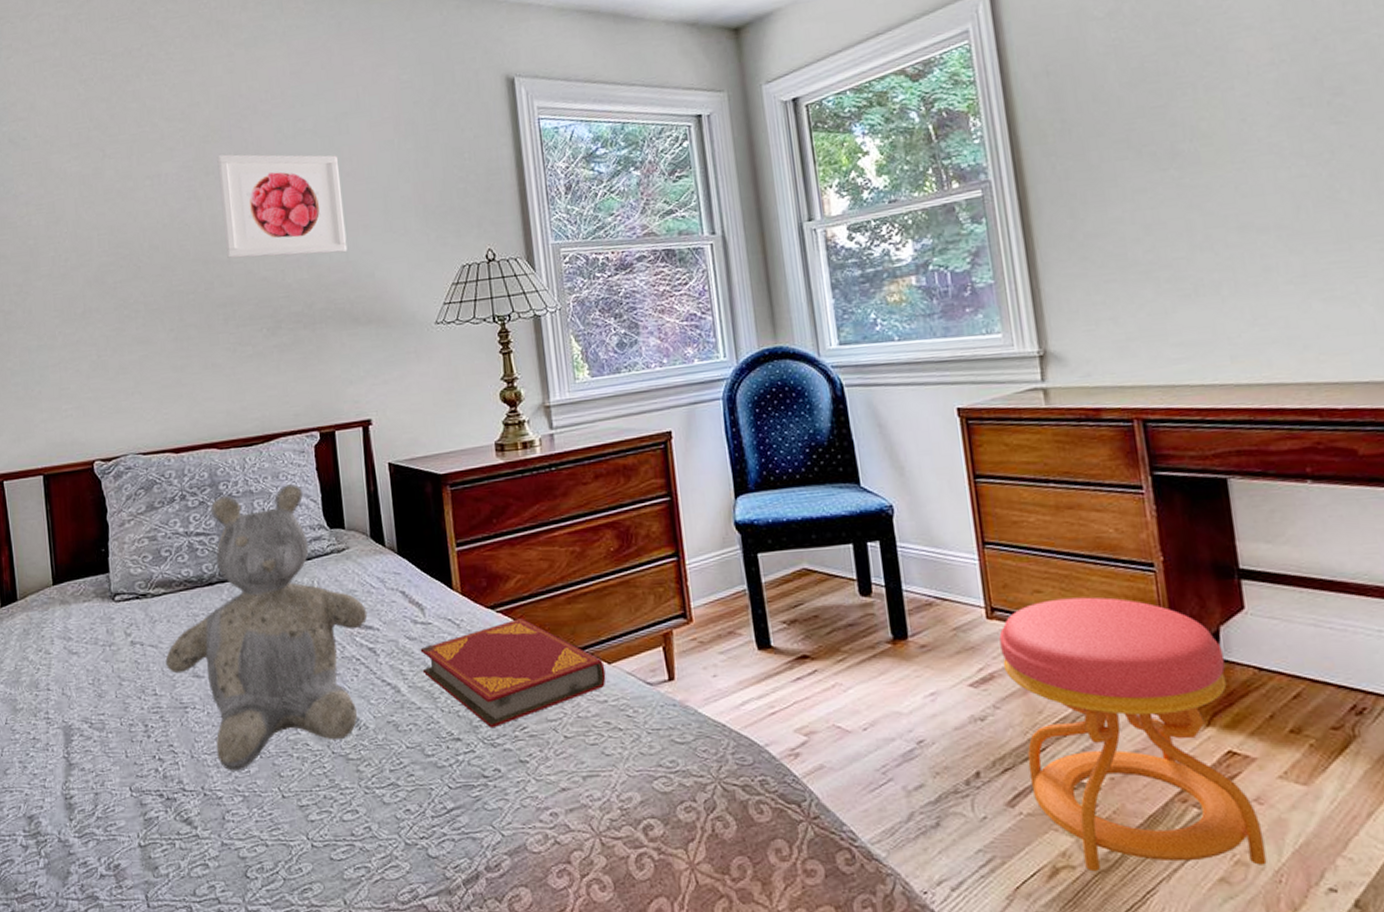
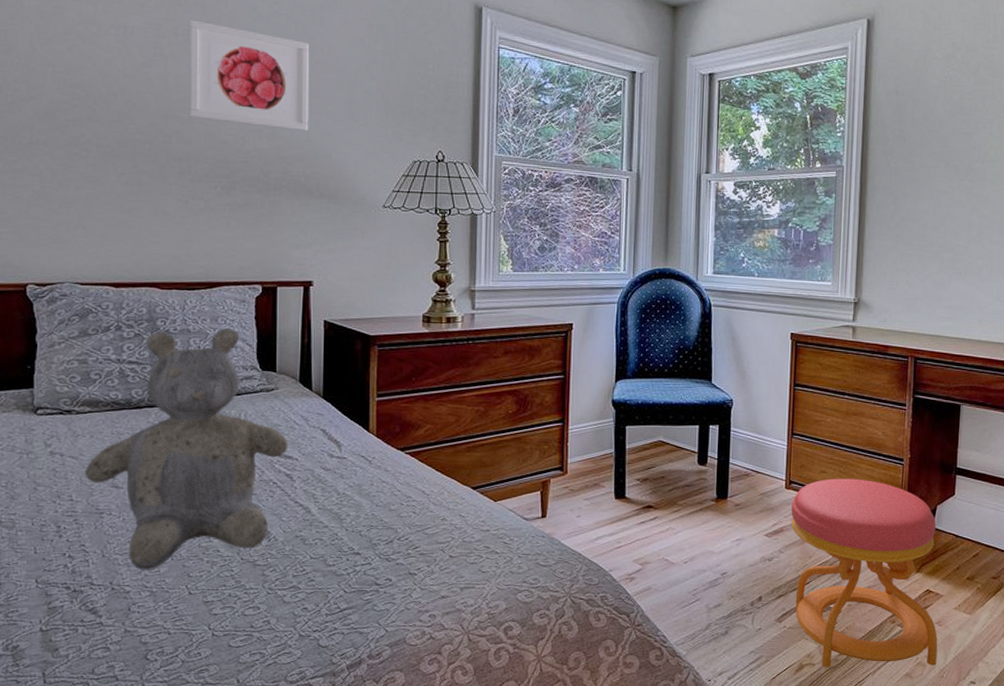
hardback book: present [420,618,606,729] -> none [333,460,491,546]

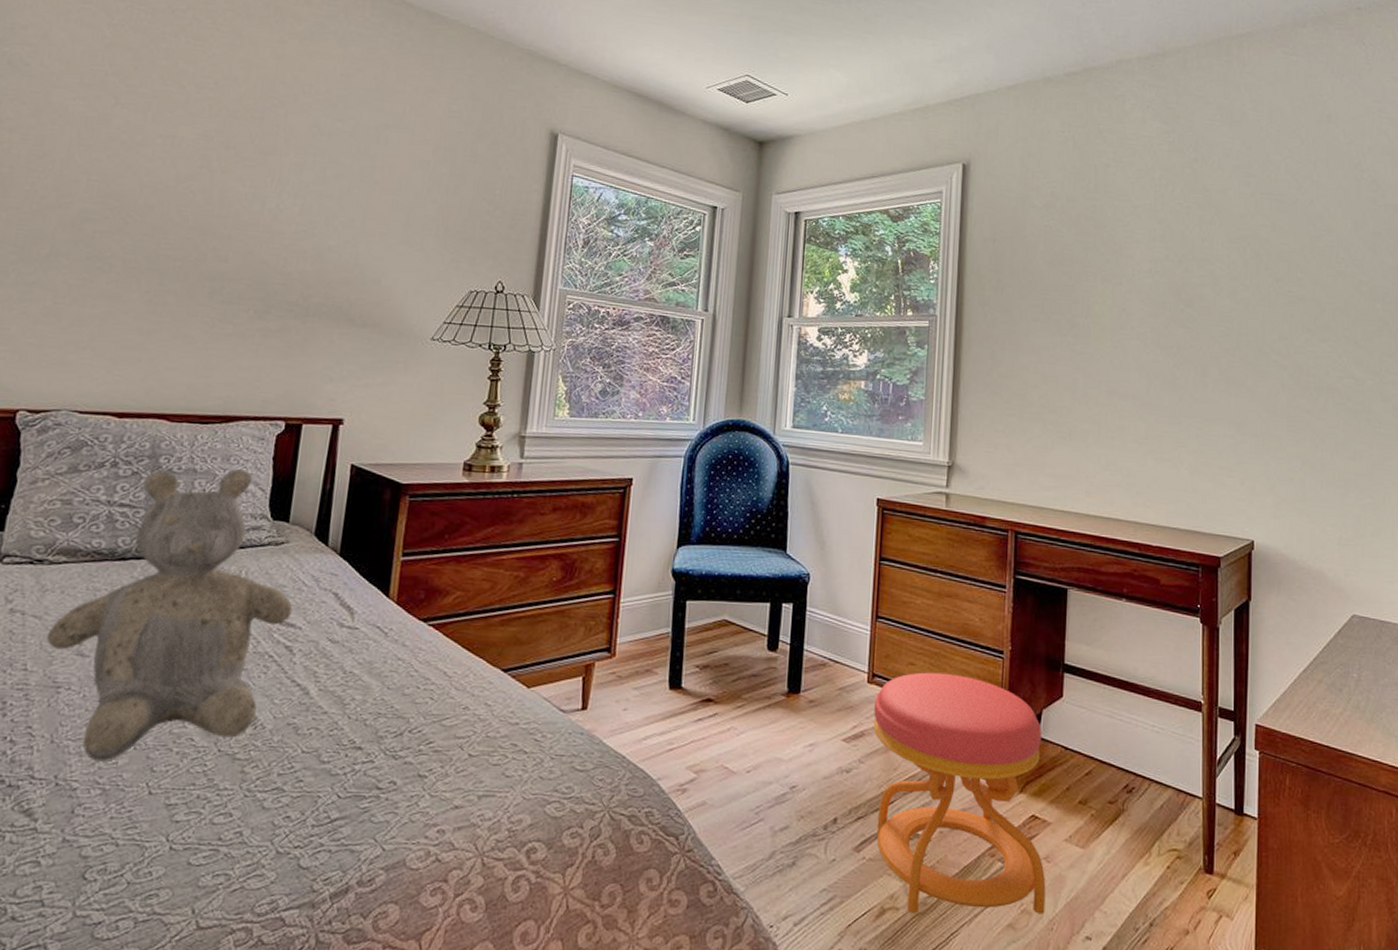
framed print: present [187,18,310,132] -> none [229,132,369,255]

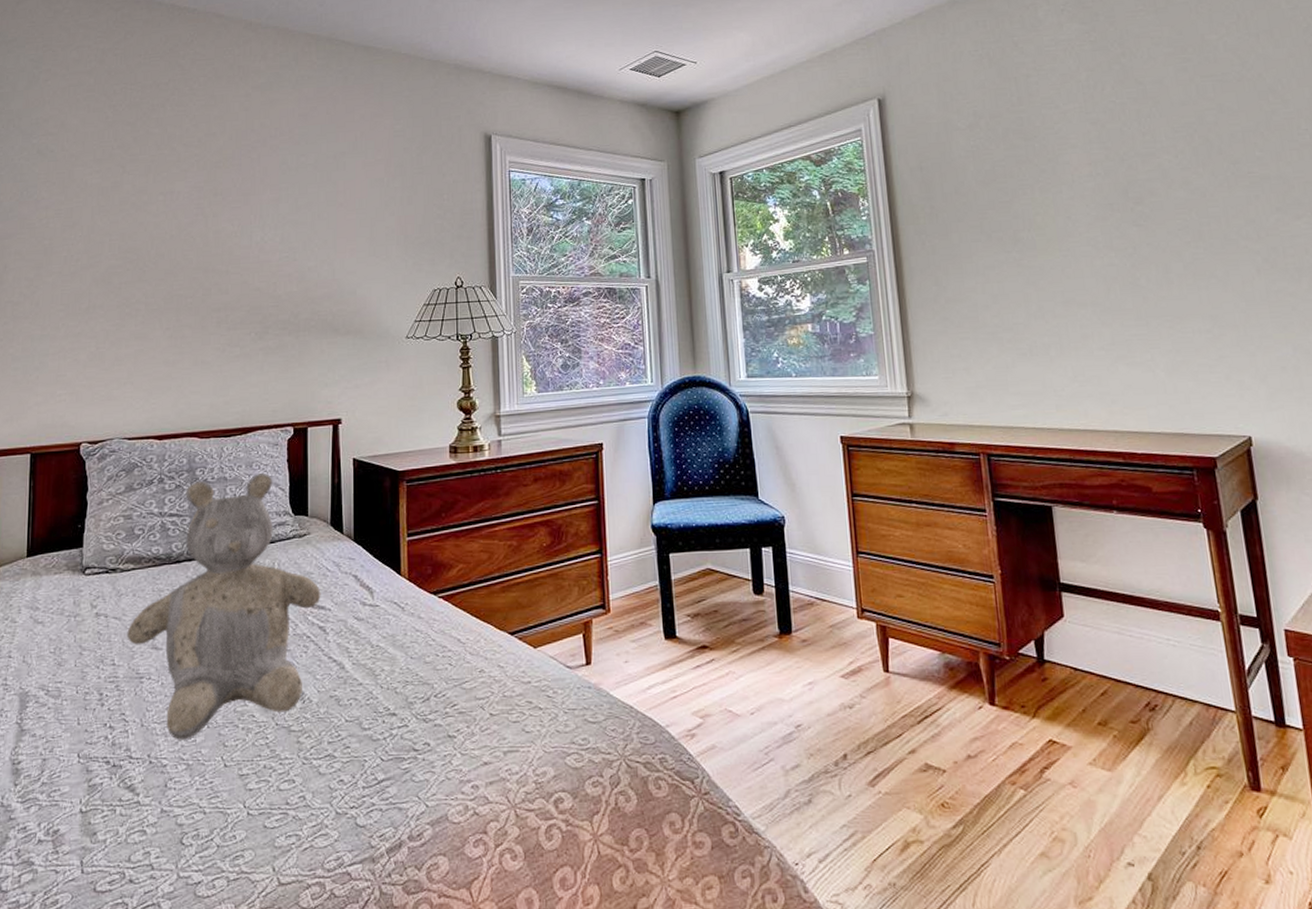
stool: present [873,672,1046,914] -> none [867,602,1079,846]

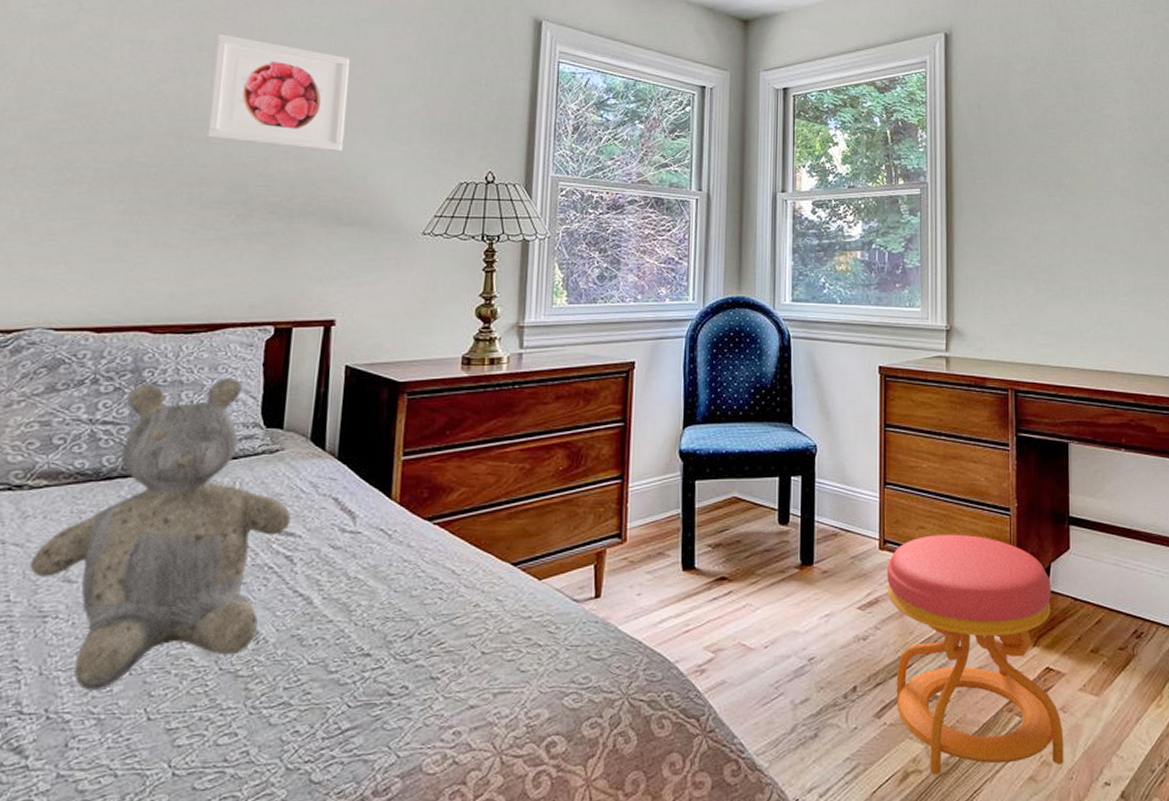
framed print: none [225,178,334,272] -> present [206,32,350,152]
stool: none [867,602,1079,846] -> present [887,534,1064,775]

